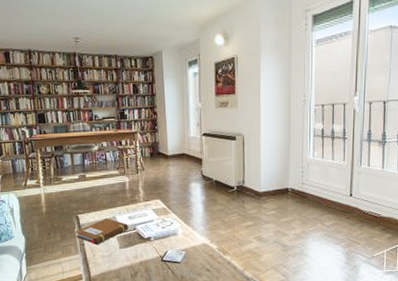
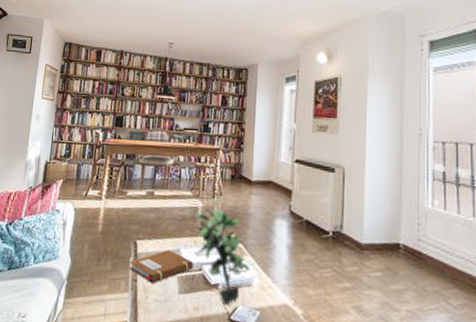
potted plant: none [124,172,174,251] -> present [195,197,250,304]

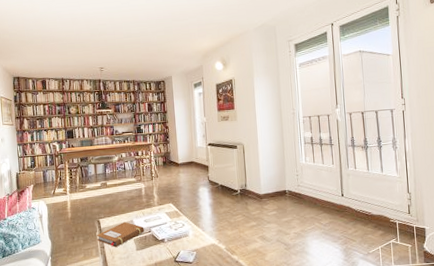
potted plant: present [195,197,250,304] -> none [140,178,186,252]

